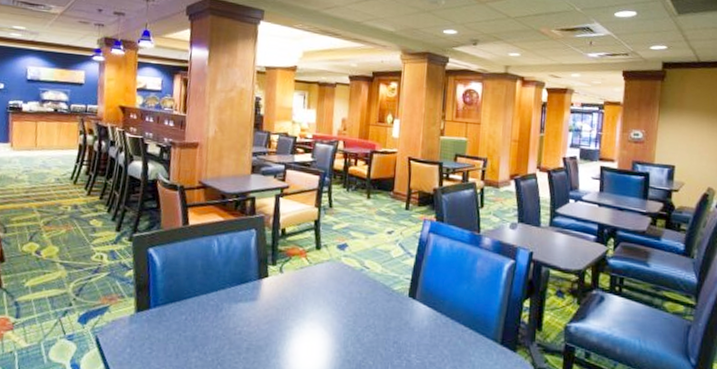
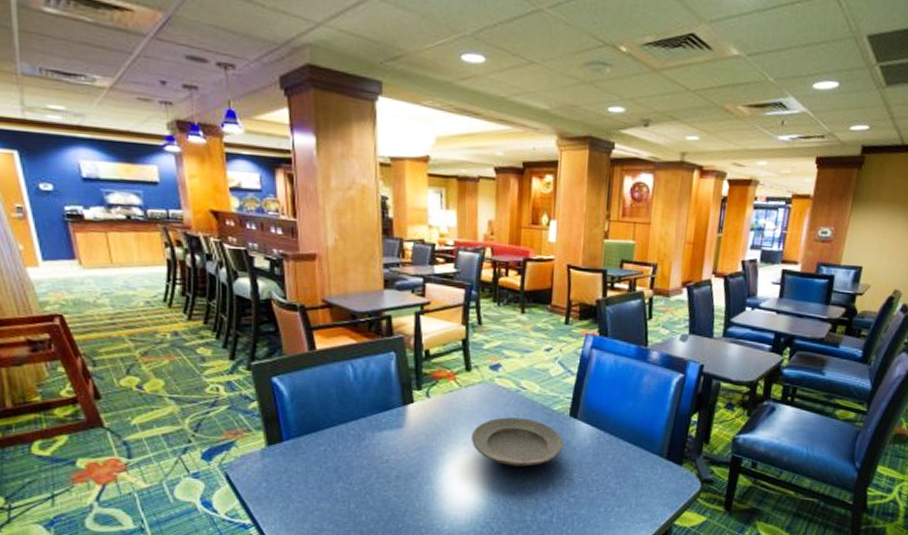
plate: none [317,294,402,345] -> present [470,417,563,467]

